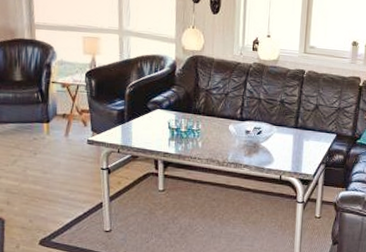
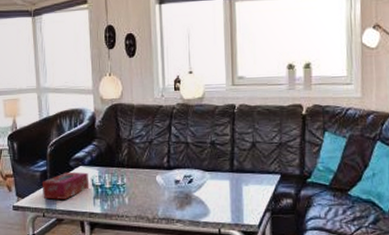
tissue box: none [118,113,166,138] -> present [42,171,90,200]

